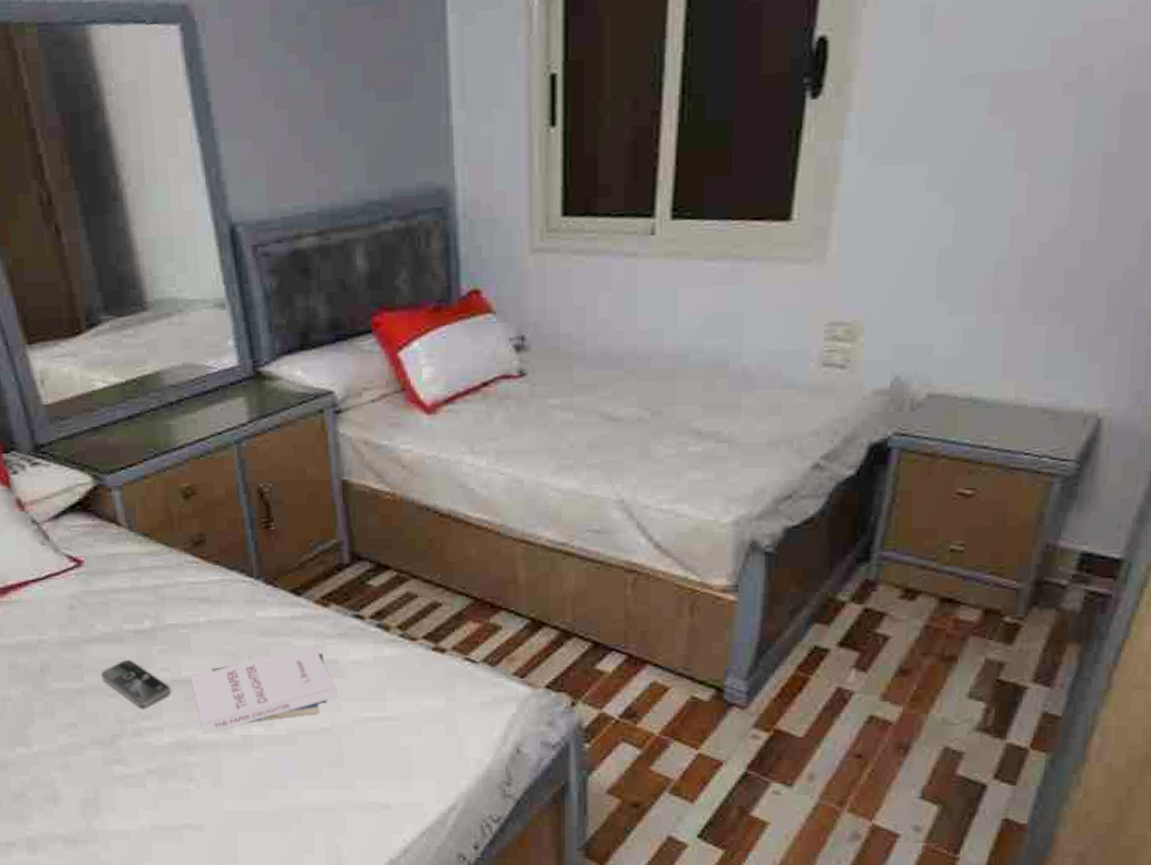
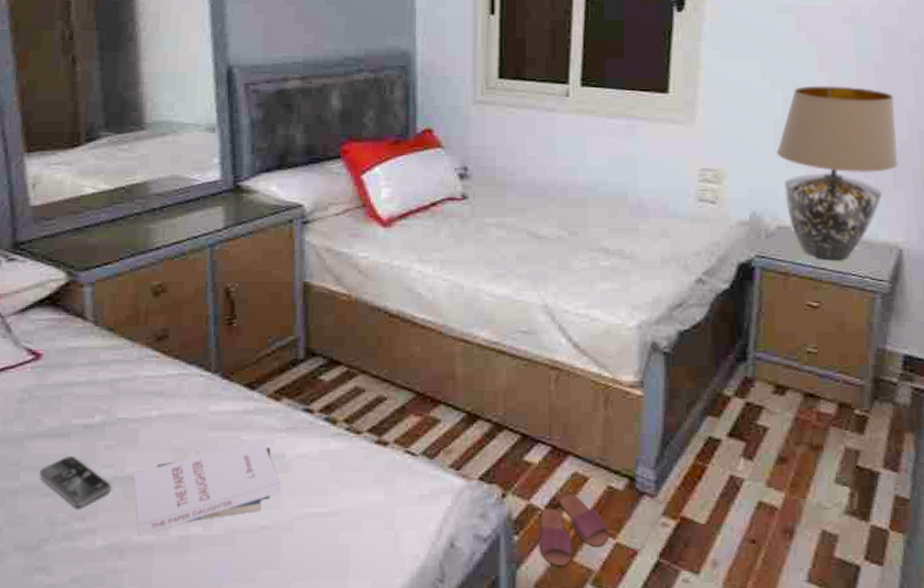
slippers: none [612,703,690,775] -> present [539,493,609,567]
table lamp: none [937,191,1125,437] -> present [776,85,898,261]

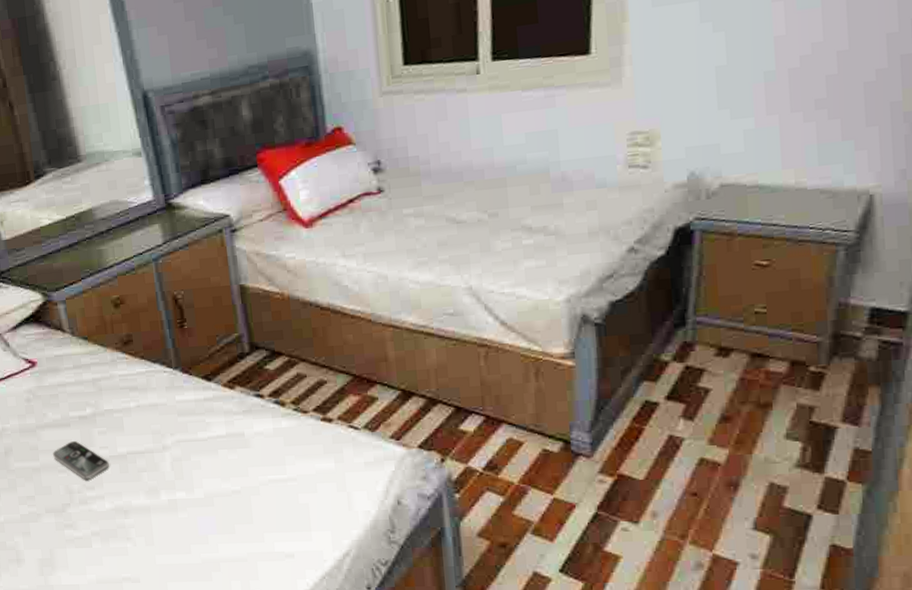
books: present [133,439,281,536] -> none [124,421,245,500]
slippers: present [539,493,609,567] -> none [478,456,546,519]
table lamp: present [776,85,898,261] -> none [719,13,872,216]

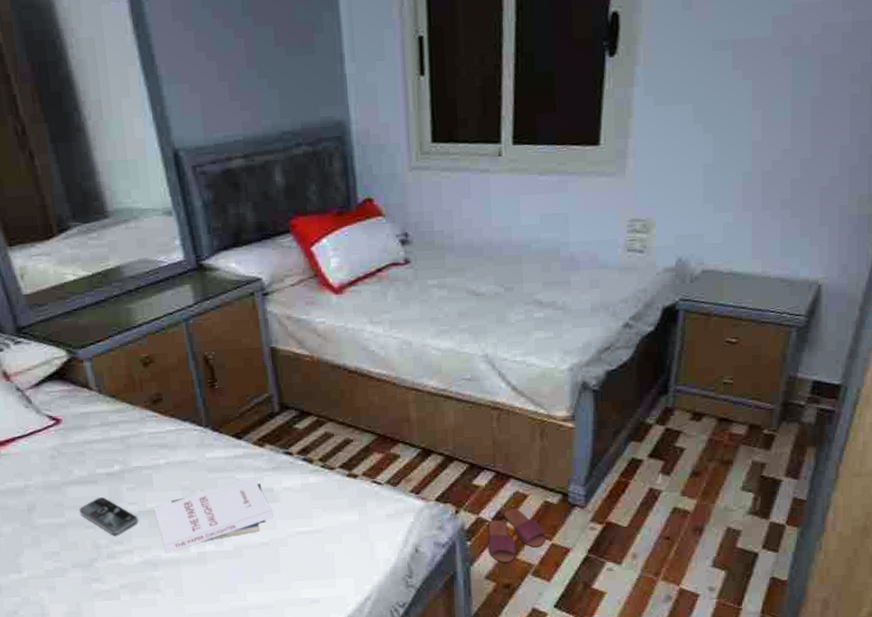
books: none [124,421,245,500] -> present [154,477,274,554]
slippers: none [478,456,546,519] -> present [488,508,546,563]

